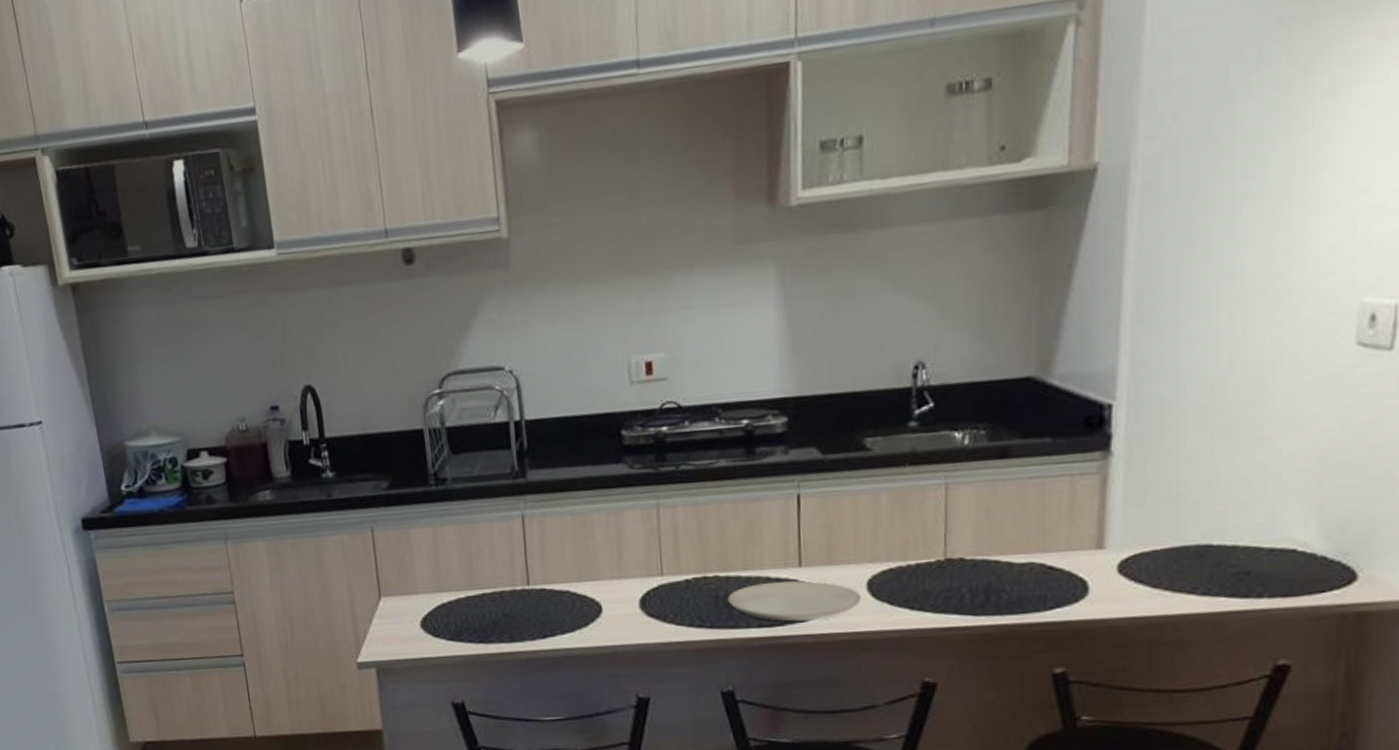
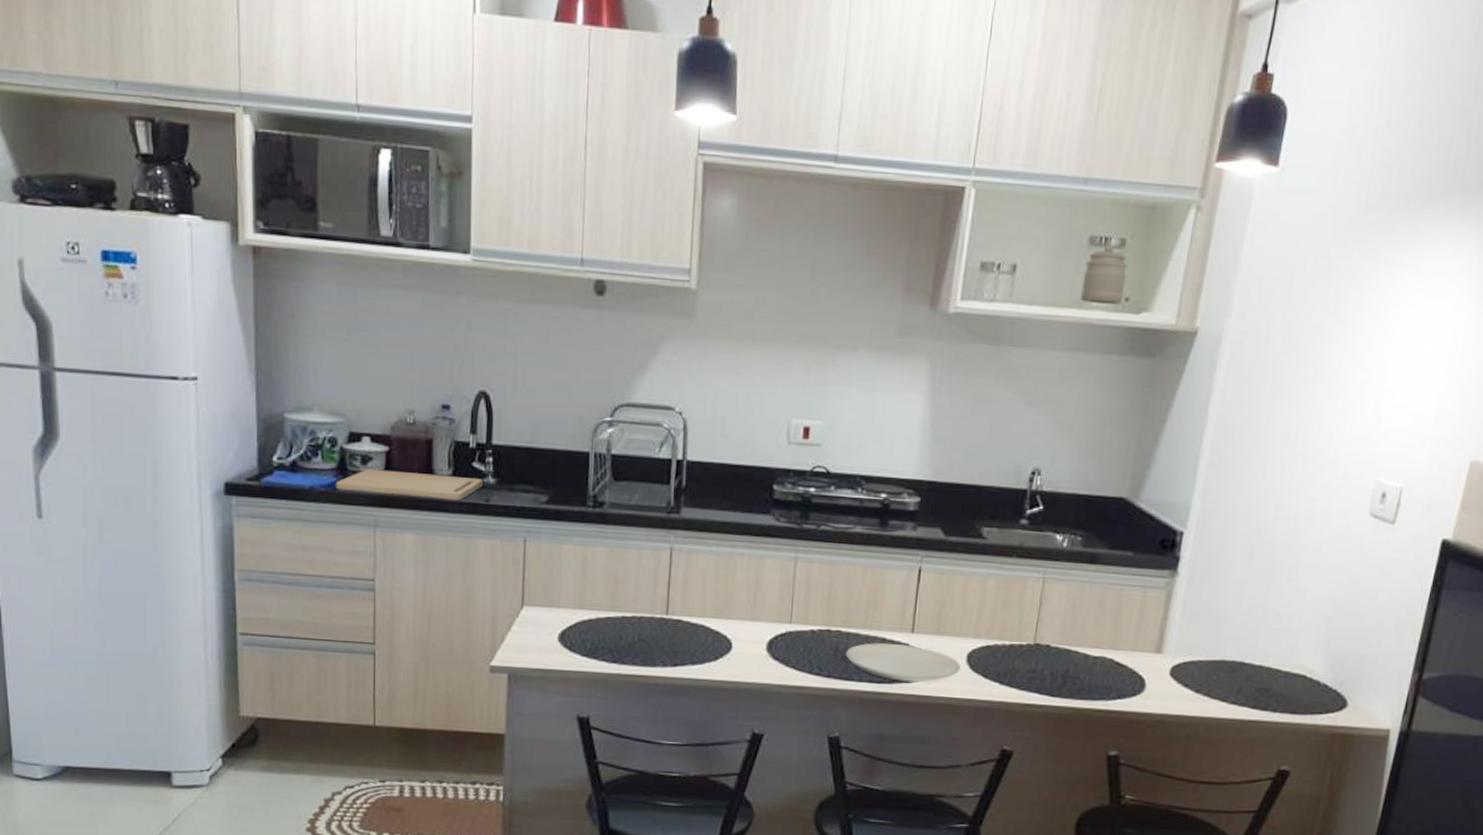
cutting board: none [182,474,322,509] -> present [335,468,483,501]
jar: none [945,88,999,162] -> present [1081,244,1129,305]

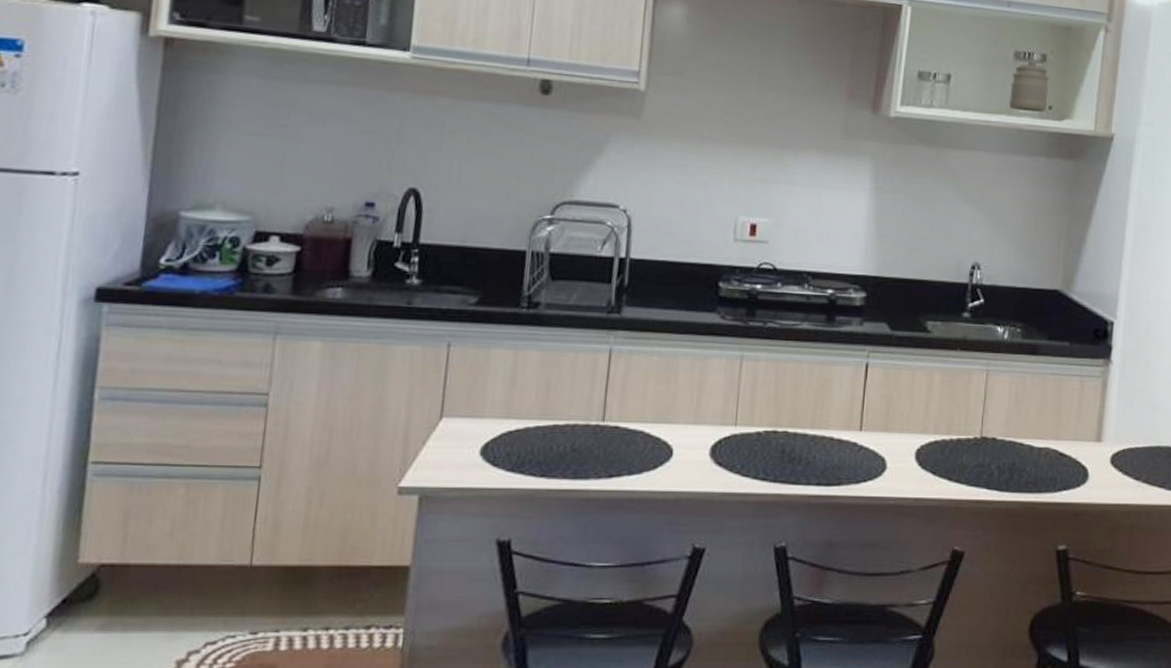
cutting board: present [335,468,483,501] -> none [232,270,406,304]
plate: present [846,643,961,683] -> none [793,442,909,483]

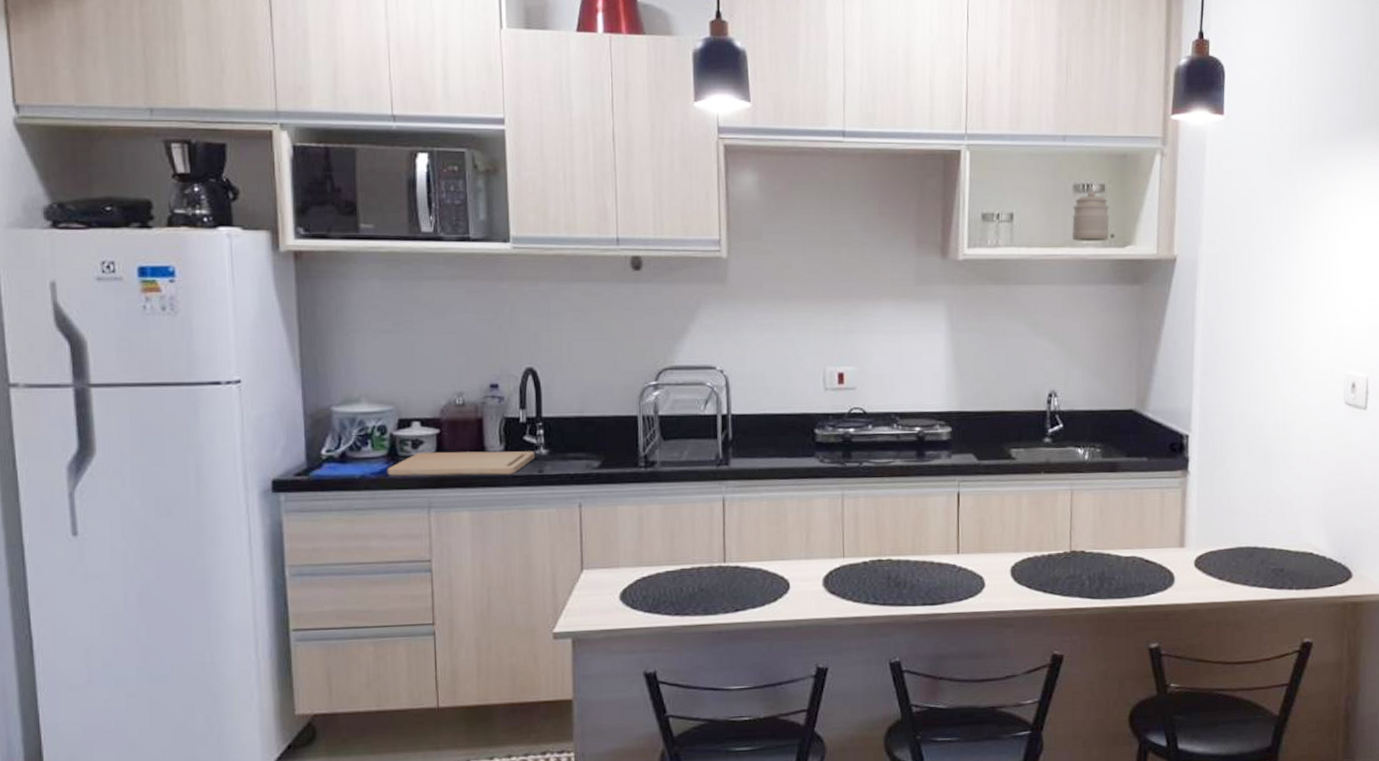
cutting board: none [232,270,406,304] -> present [387,451,535,476]

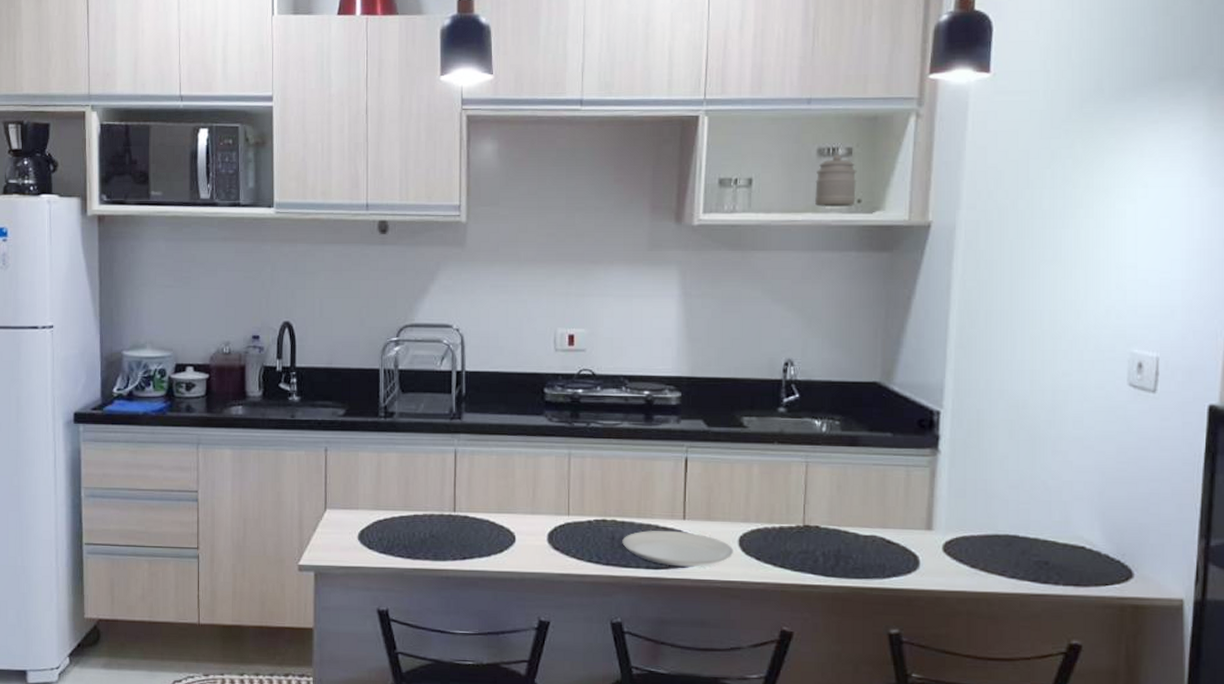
cutting board: present [387,451,535,476] -> none [165,394,288,418]
plate: none [898,565,1006,601] -> present [622,530,733,567]

